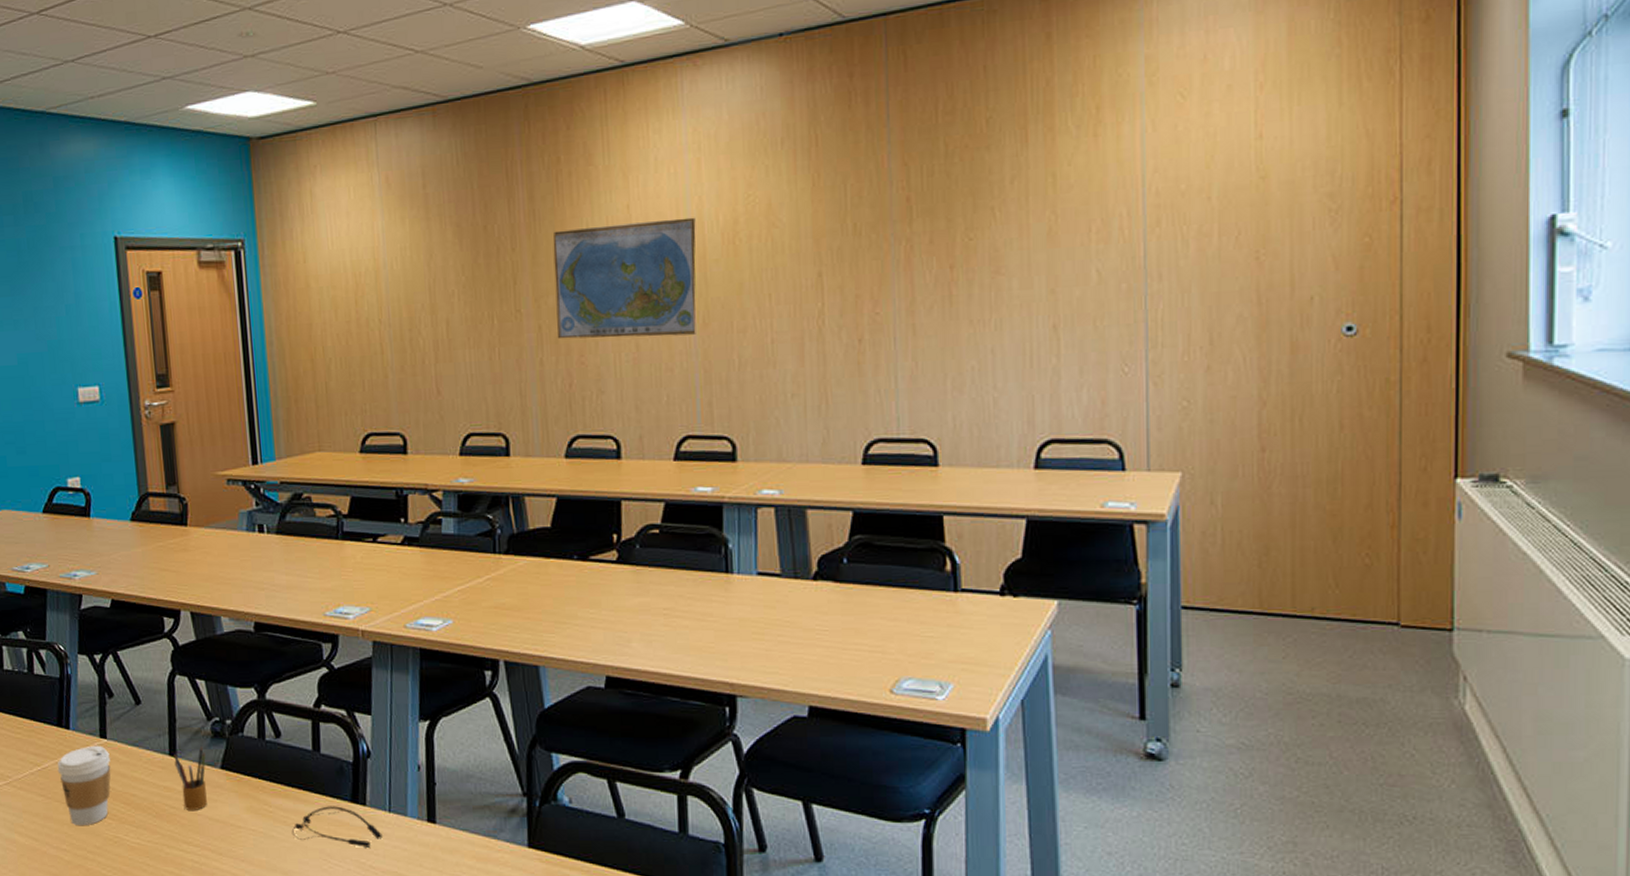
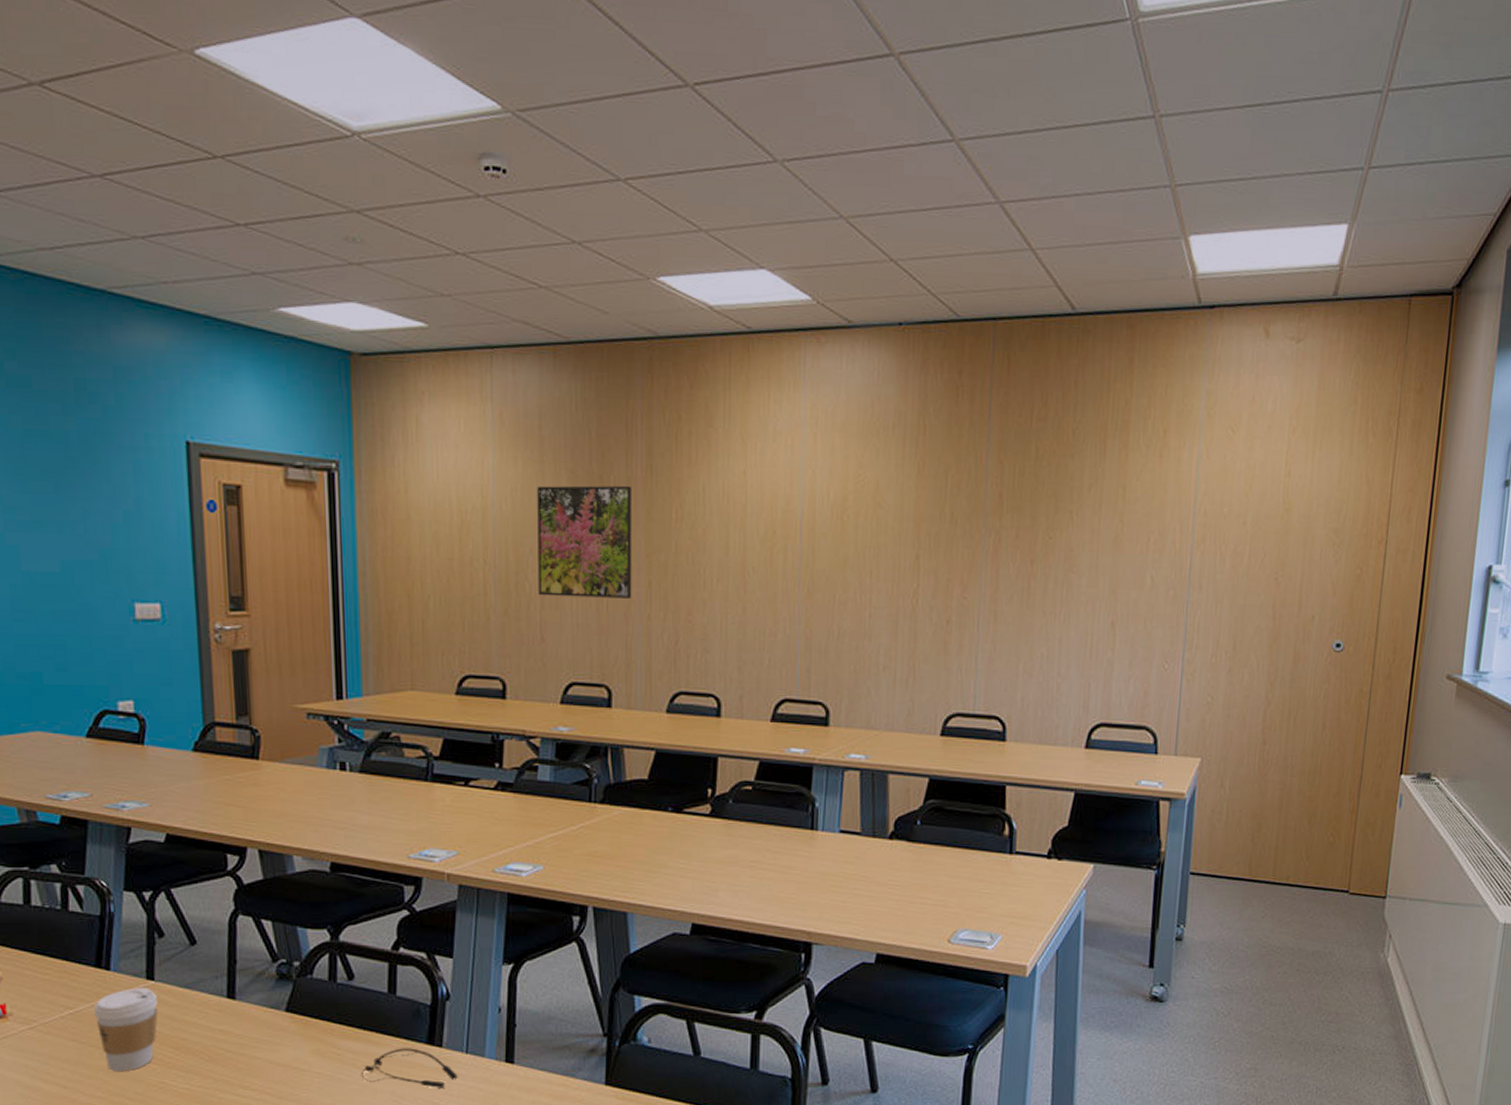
pencil box: present [173,745,207,810] -> none [232,987,269,1054]
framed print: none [425,232,523,350] -> present [537,485,633,598]
world map: present [553,217,696,339] -> none [666,488,808,603]

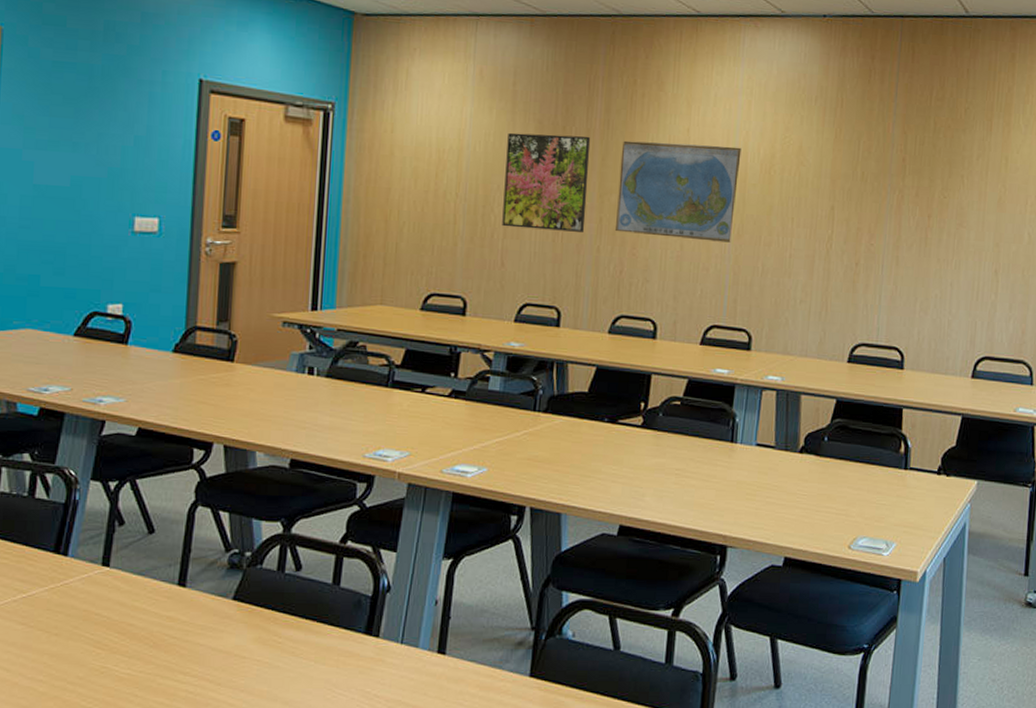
coffee cup: present [93,987,158,1071] -> none [46,573,110,655]
earbuds: present [362,1048,458,1088] -> none [300,637,391,677]
world map: none [666,488,808,603] -> present [614,140,742,243]

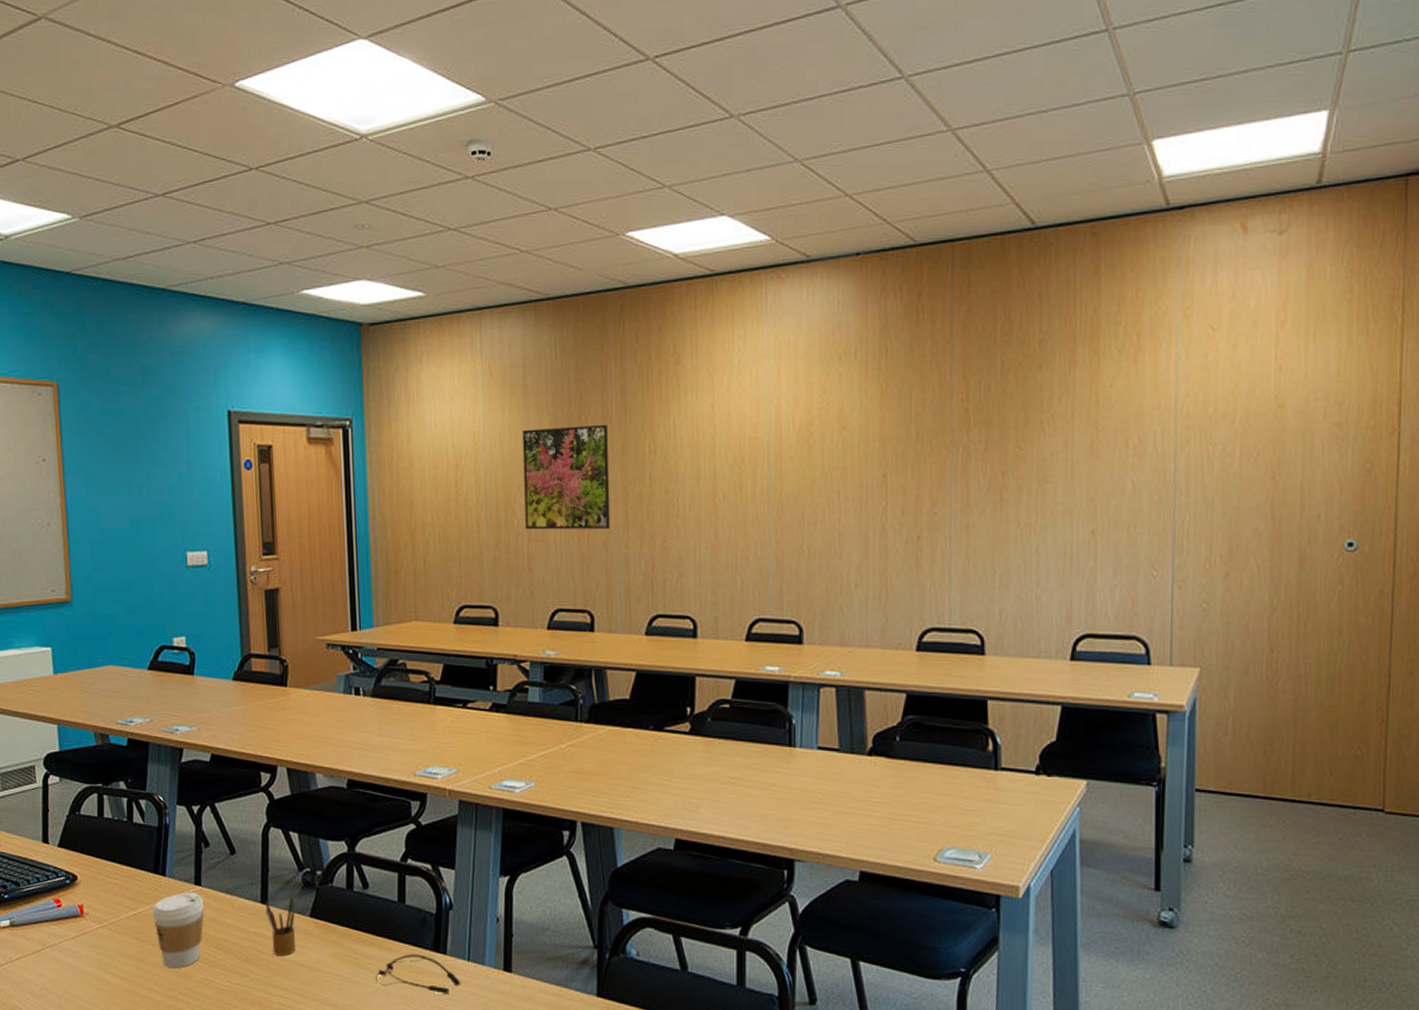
coffee cup: none [46,573,110,655] -> present [152,892,204,968]
pencil box: none [182,576,218,640] -> present [265,894,296,956]
earbuds: none [300,637,391,677] -> present [376,954,461,994]
world map: present [614,140,742,243] -> none [642,417,774,526]

